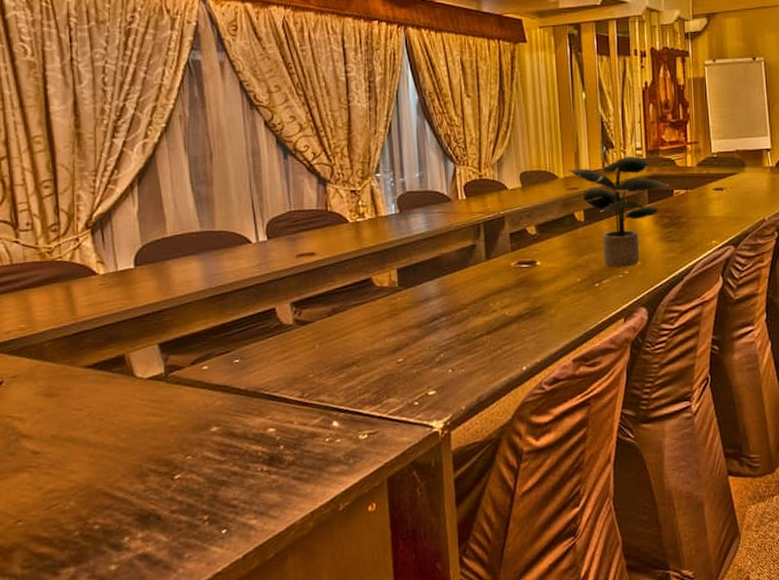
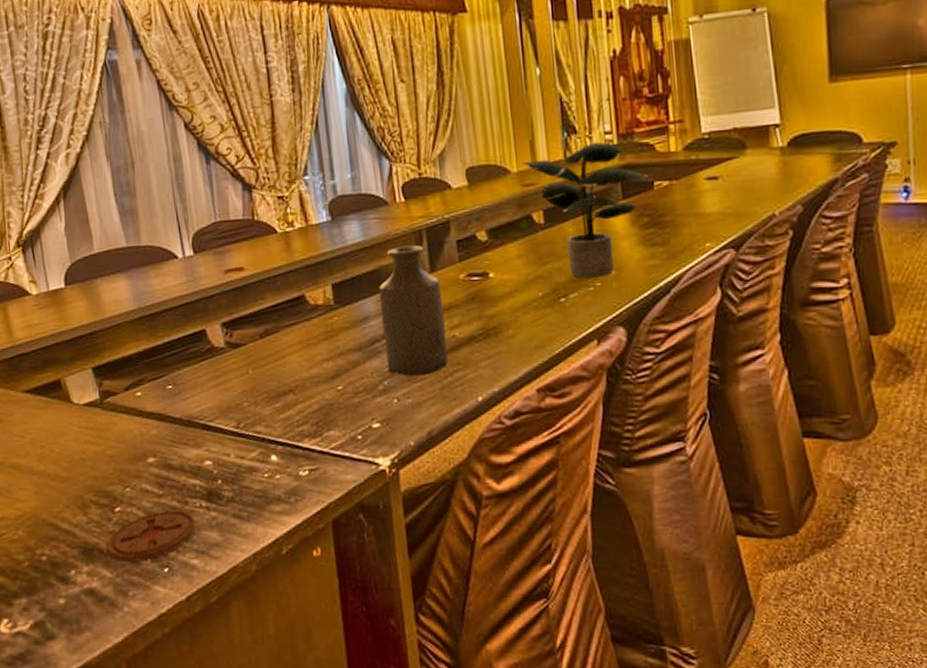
coaster: none [163,475,257,526] -> present [106,510,197,563]
bottle: none [440,236,498,349] -> present [379,245,448,376]

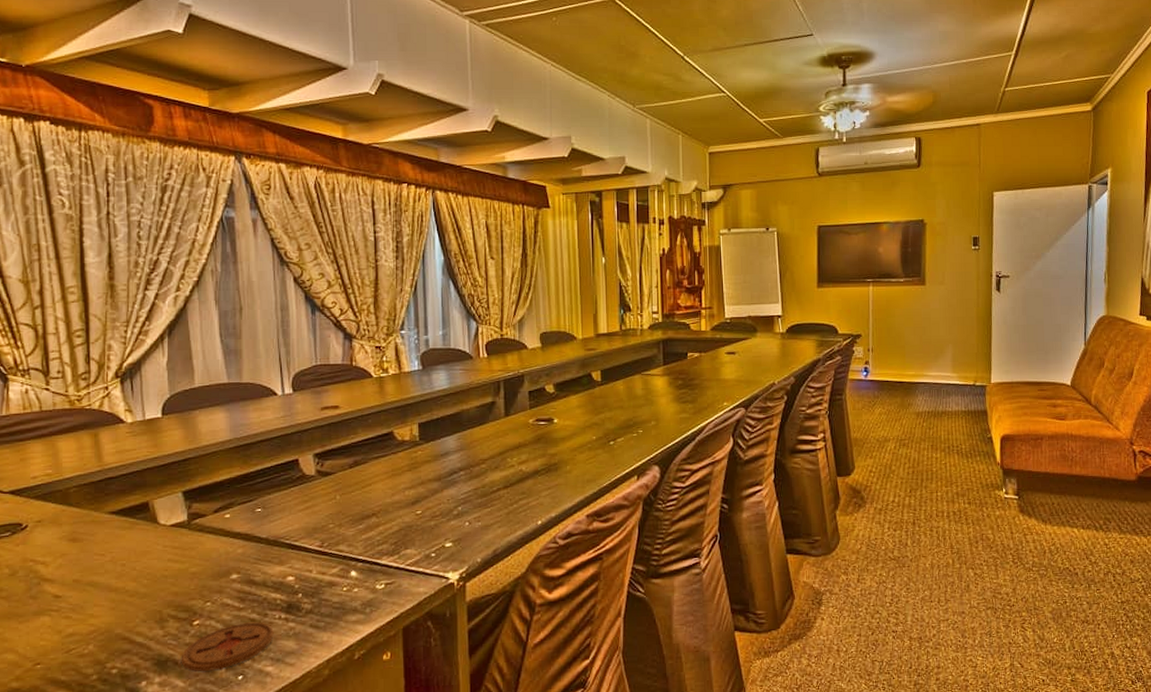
bottle: present [379,245,448,376] -> none [460,393,514,503]
potted plant: present [522,141,647,278] -> none [586,319,683,426]

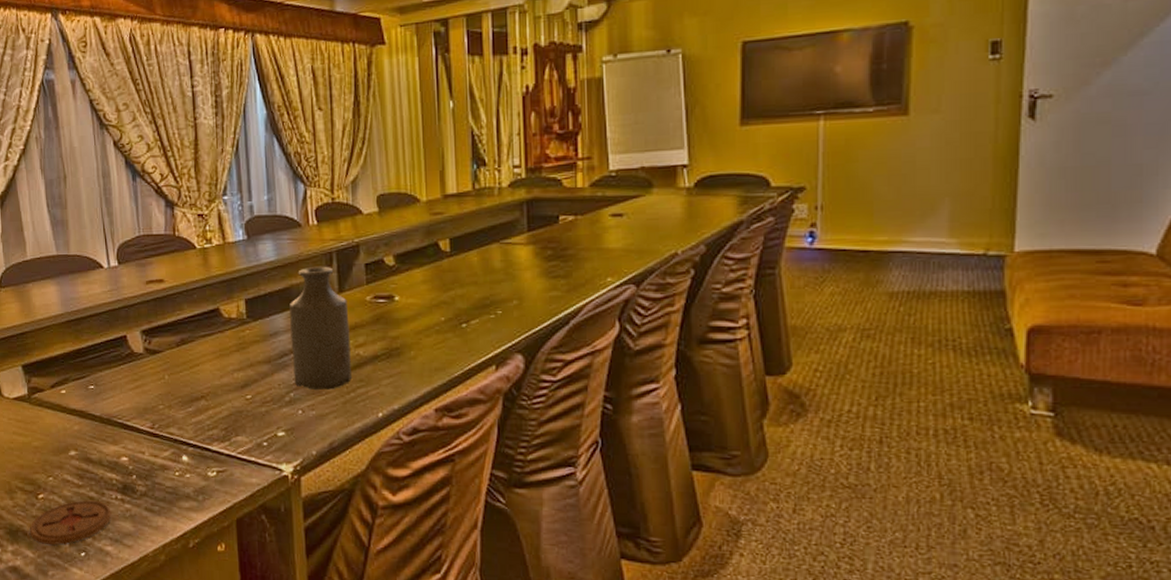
bottle: none [460,393,514,503] -> present [290,266,351,390]

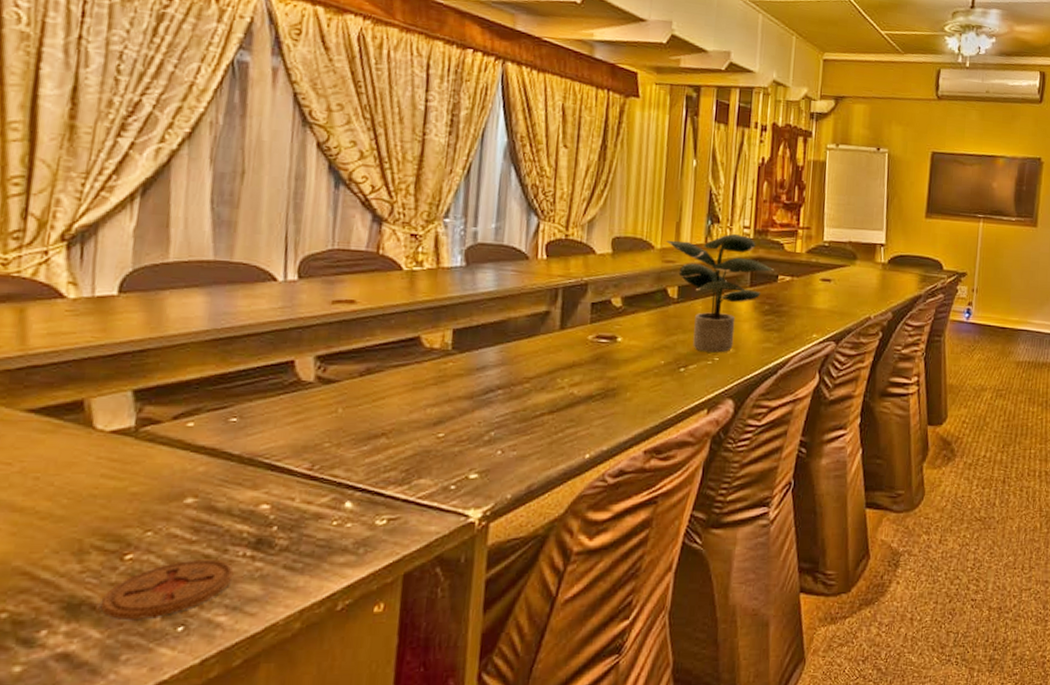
bottle: present [290,266,351,390] -> none [497,301,568,429]
potted plant: none [431,175,553,306] -> present [666,233,774,353]

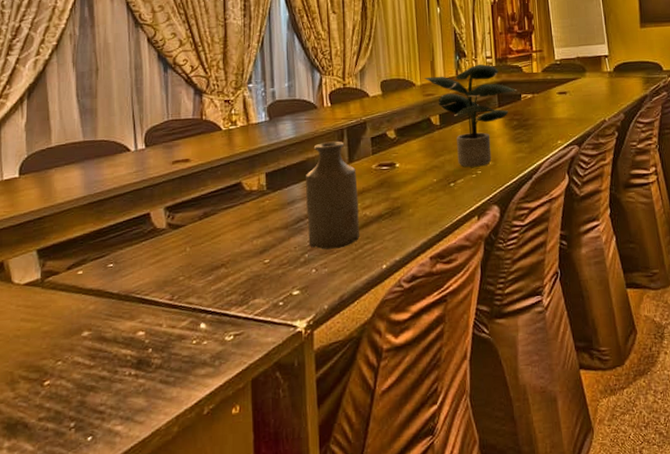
coaster: present [100,559,234,621] -> none [30,379,124,434]
bottle: none [497,301,568,429] -> present [306,141,359,250]

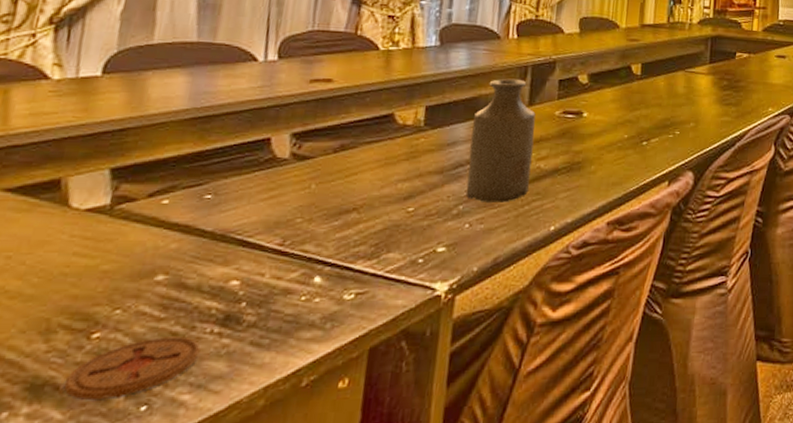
coaster: none [30,379,124,434] -> present [64,336,201,400]
potted plant: present [424,64,516,168] -> none [631,13,732,127]

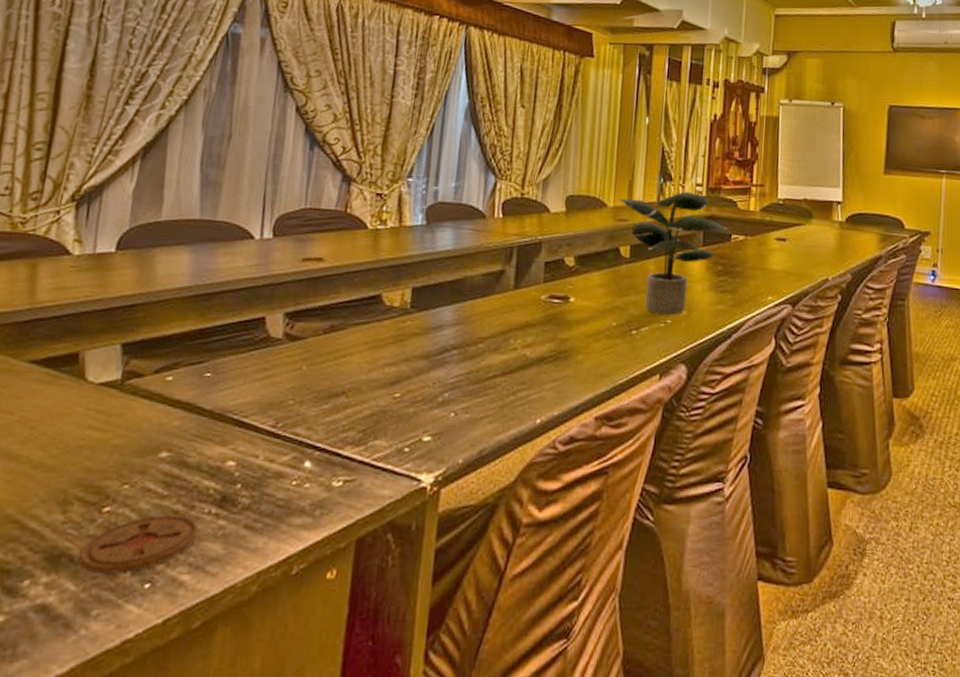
bottle: present [465,78,536,202] -> none [451,259,521,391]
potted plant: none [631,13,732,127] -> present [619,191,727,315]

